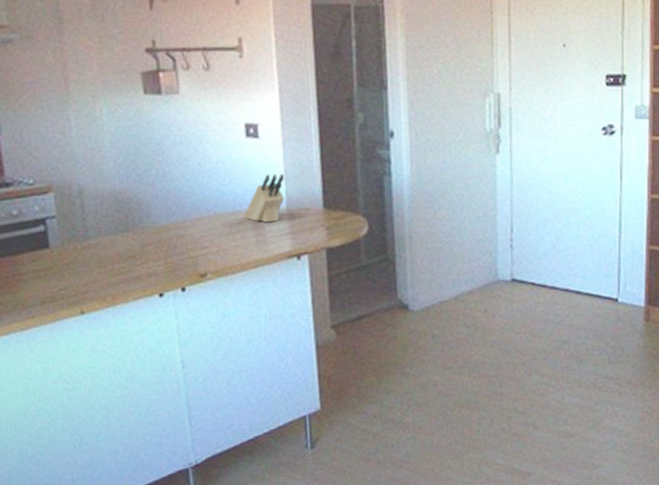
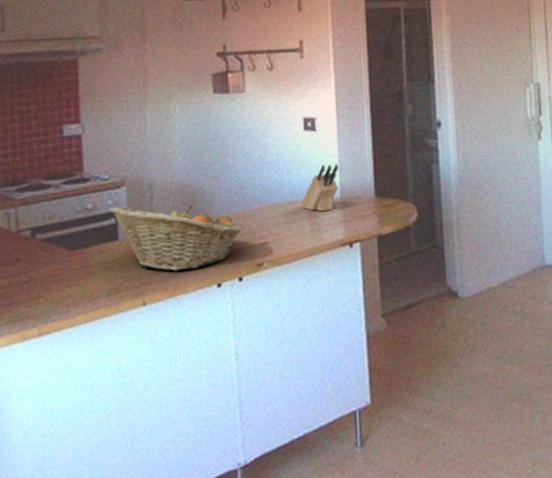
fruit basket: none [37,213,182,281] -> present [110,205,241,271]

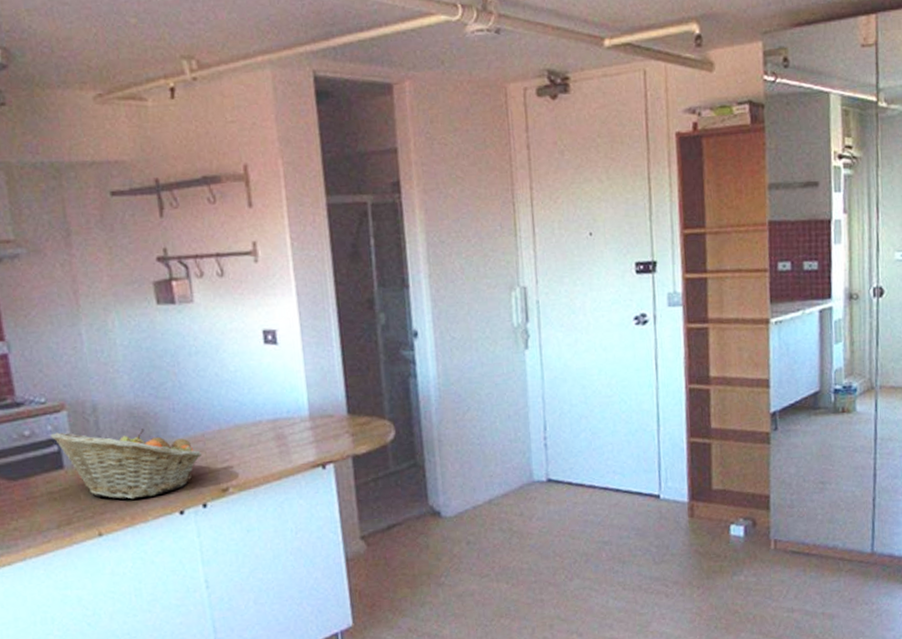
knife block: present [300,164,339,212] -> none [265,380,307,432]

